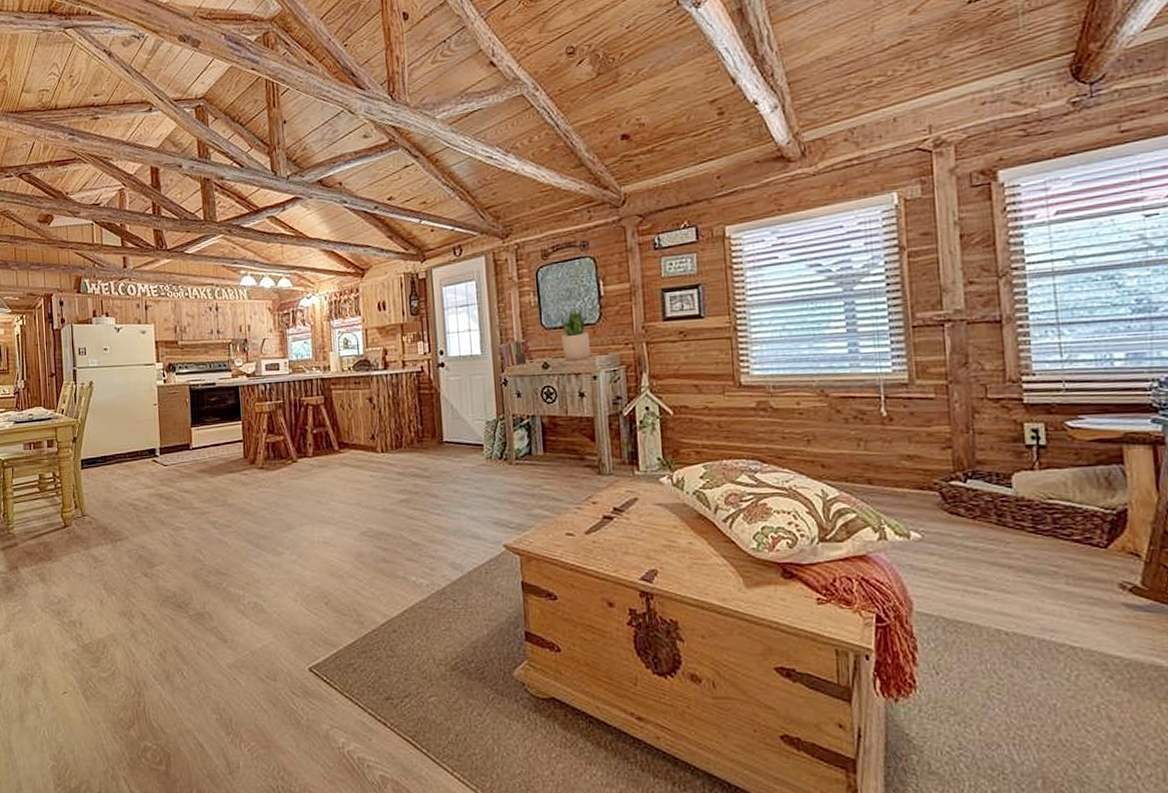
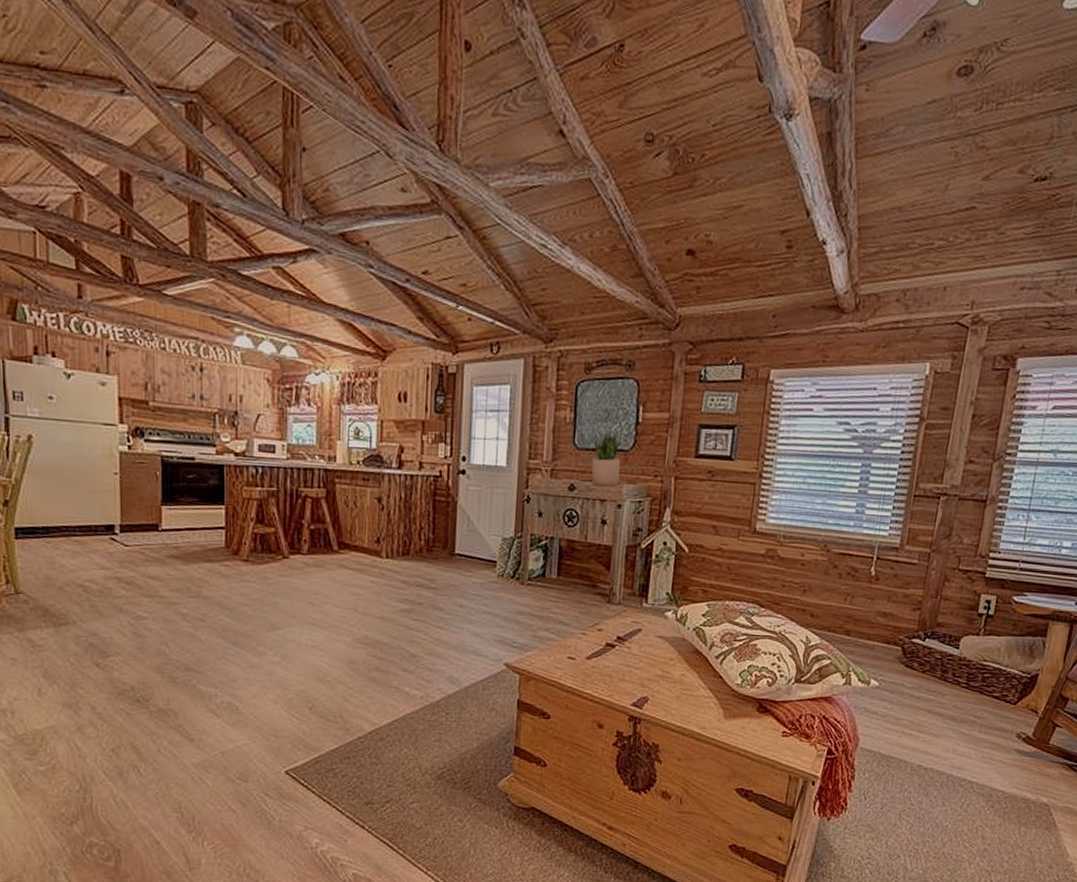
books: present [500,339,534,367] -> none [527,455,561,484]

